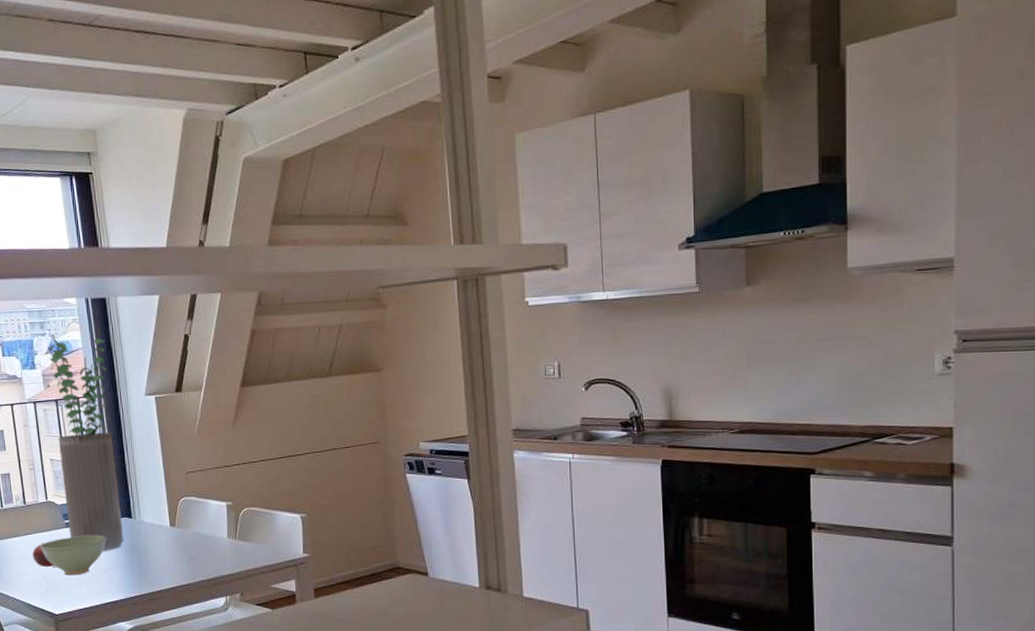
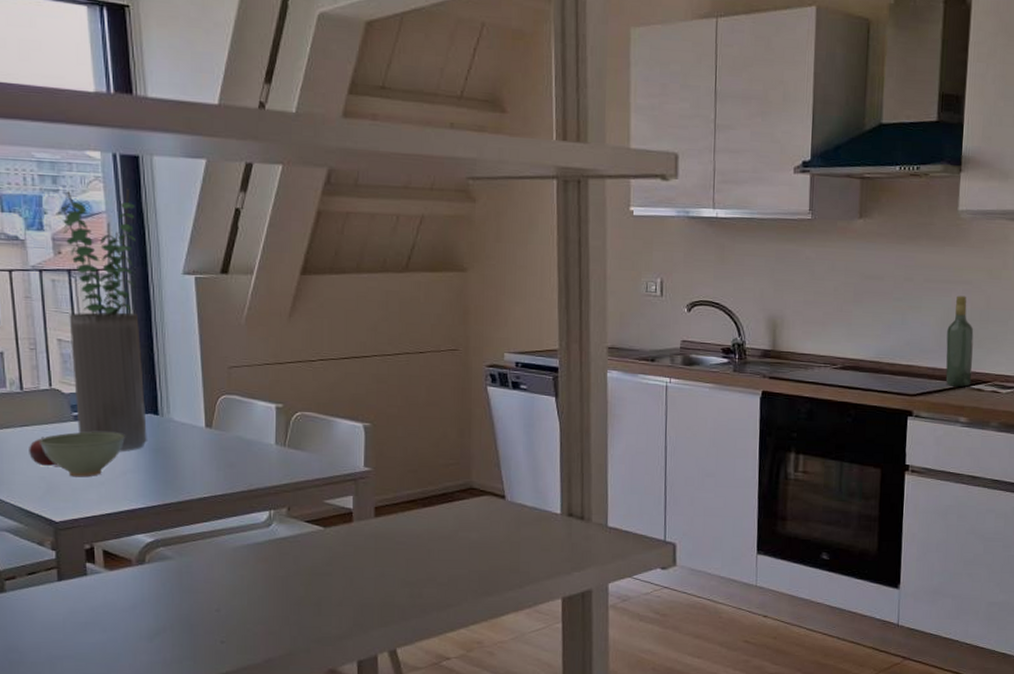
wine bottle: none [845,351,875,442] -> present [945,295,974,387]

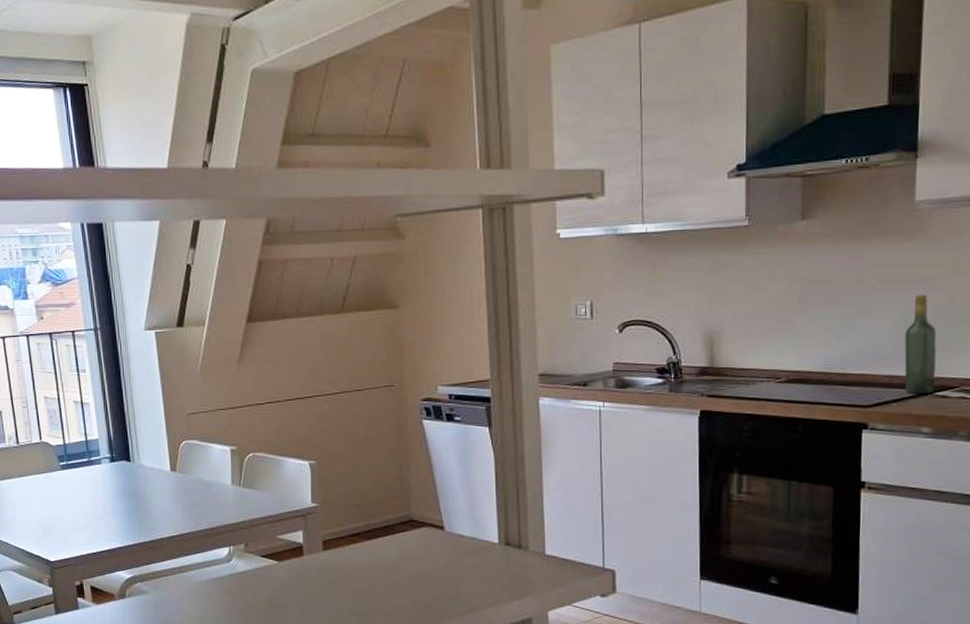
fruit: present [29,436,59,467] -> none [26,484,51,512]
bowl: present [38,431,125,477] -> none [34,479,104,521]
vase: present [61,189,147,453] -> none [41,255,122,497]

